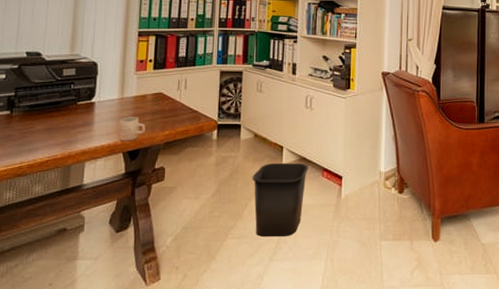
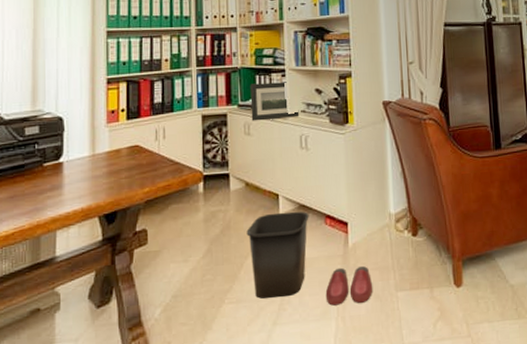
mug: present [118,117,145,141] -> none [92,175,122,204]
picture frame: none [264,47,307,80] -> present [250,82,300,121]
slippers: none [317,215,359,248] -> present [325,266,372,306]

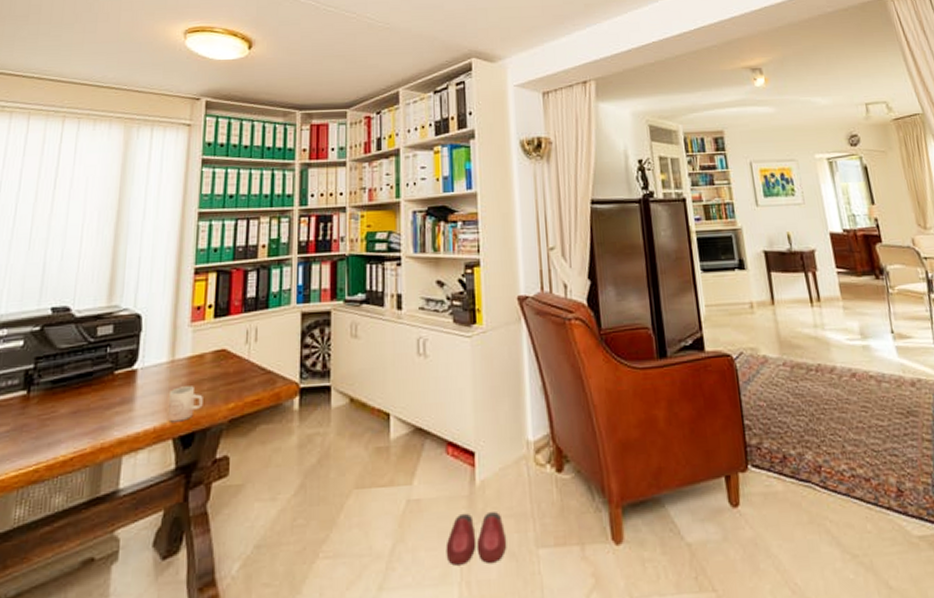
mug: none [92,175,122,204] -> present [167,386,203,422]
waste bin: present [246,211,309,299] -> none [349,435,427,553]
picture frame: present [250,82,300,121] -> none [359,272,417,321]

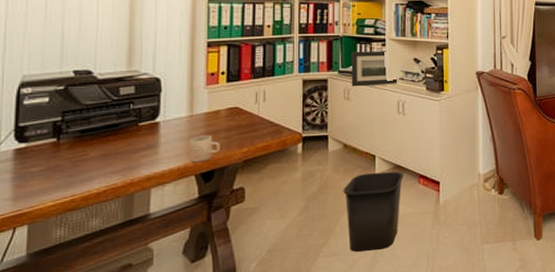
waste bin: none [349,435,427,553] -> present [343,171,404,252]
picture frame: none [359,272,417,321] -> present [351,51,398,87]
slippers: present [446,512,506,566] -> none [416,222,460,258]

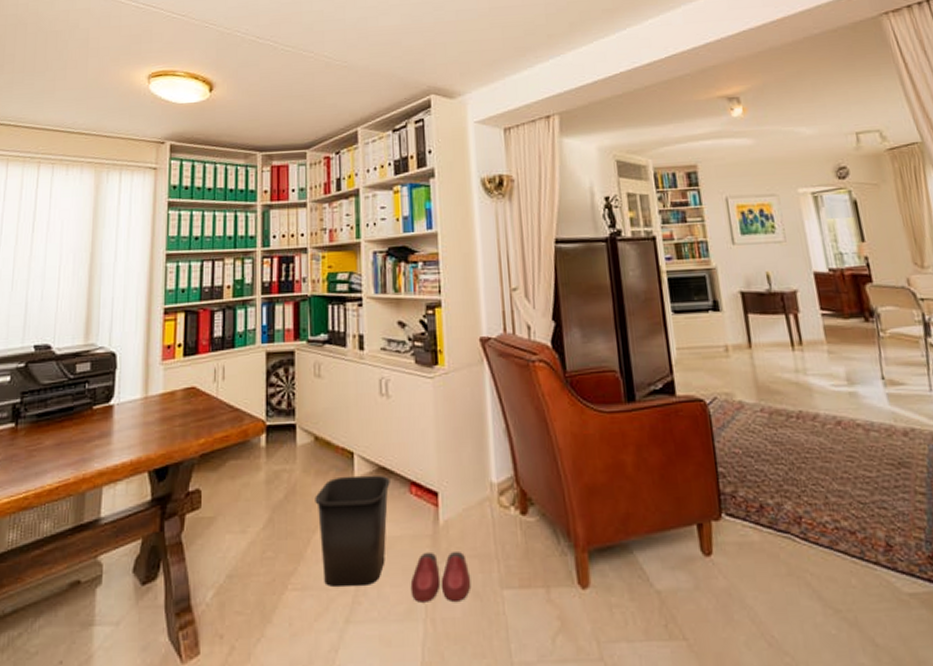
mug: present [189,135,220,163] -> none [142,422,175,456]
picture frame: present [351,51,398,87] -> none [321,312,379,361]
slippers: none [416,222,460,258] -> present [410,551,470,603]

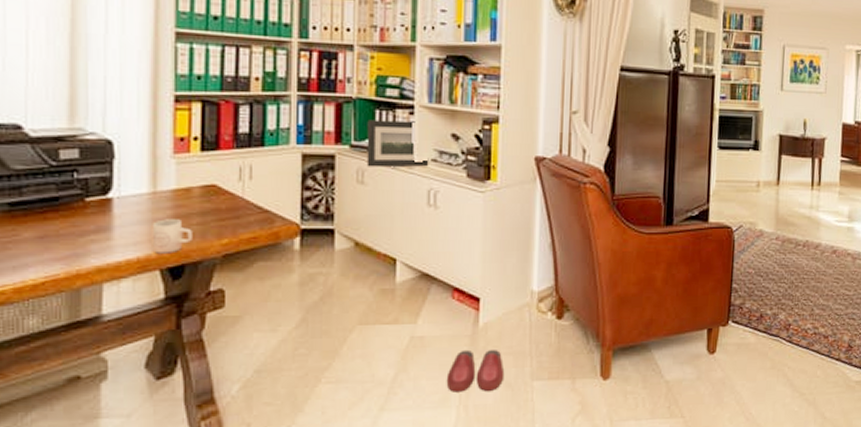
mug: none [142,422,175,456] -> present [152,219,192,254]
waste bin: present [315,474,390,586] -> none [353,280,433,380]
picture frame: none [321,312,379,361] -> present [366,120,429,168]

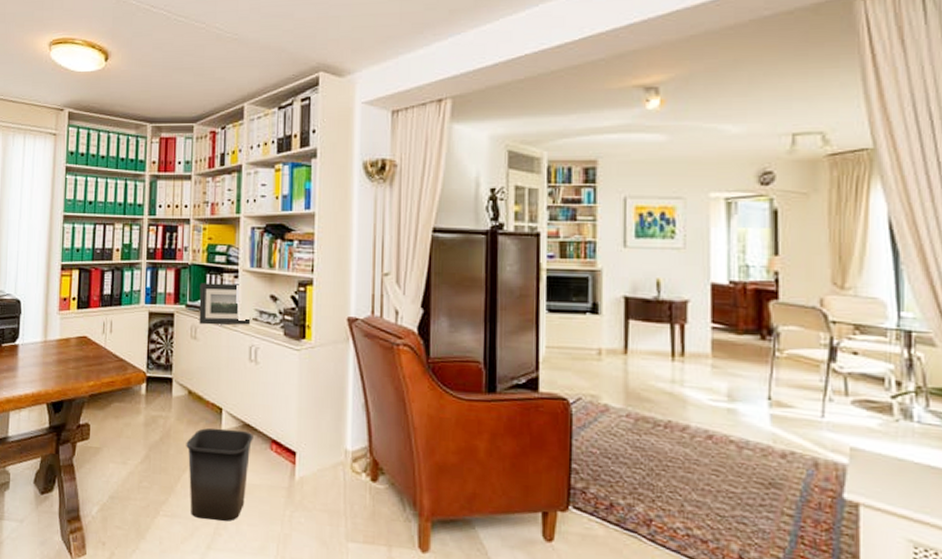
mug: present [152,219,192,254] -> none [42,363,69,391]
waste bin: none [353,280,433,380] -> present [186,427,253,521]
slippers: present [446,349,503,392] -> none [265,501,319,546]

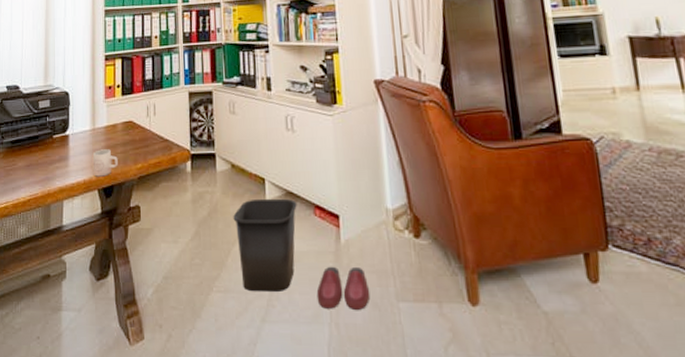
mug: none [42,363,69,391] -> present [92,149,118,177]
picture frame: present [199,283,251,326] -> none [234,58,285,100]
slippers: none [265,501,319,546] -> present [316,266,369,310]

